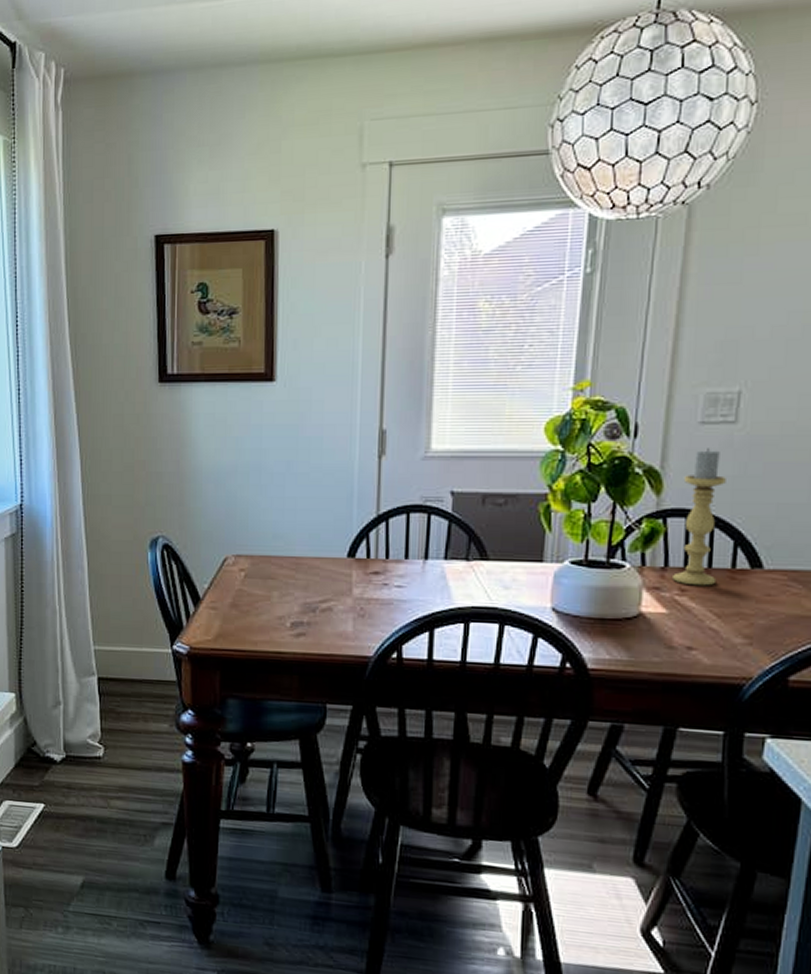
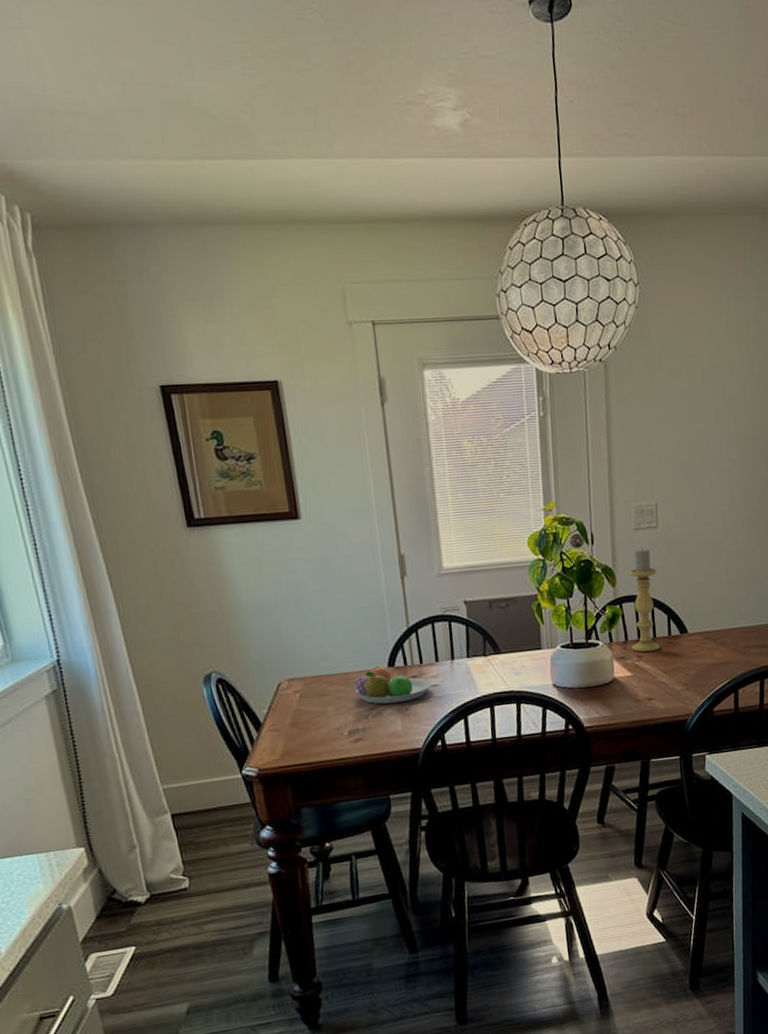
fruit bowl: none [304,555,396,600] -> present [352,666,432,704]

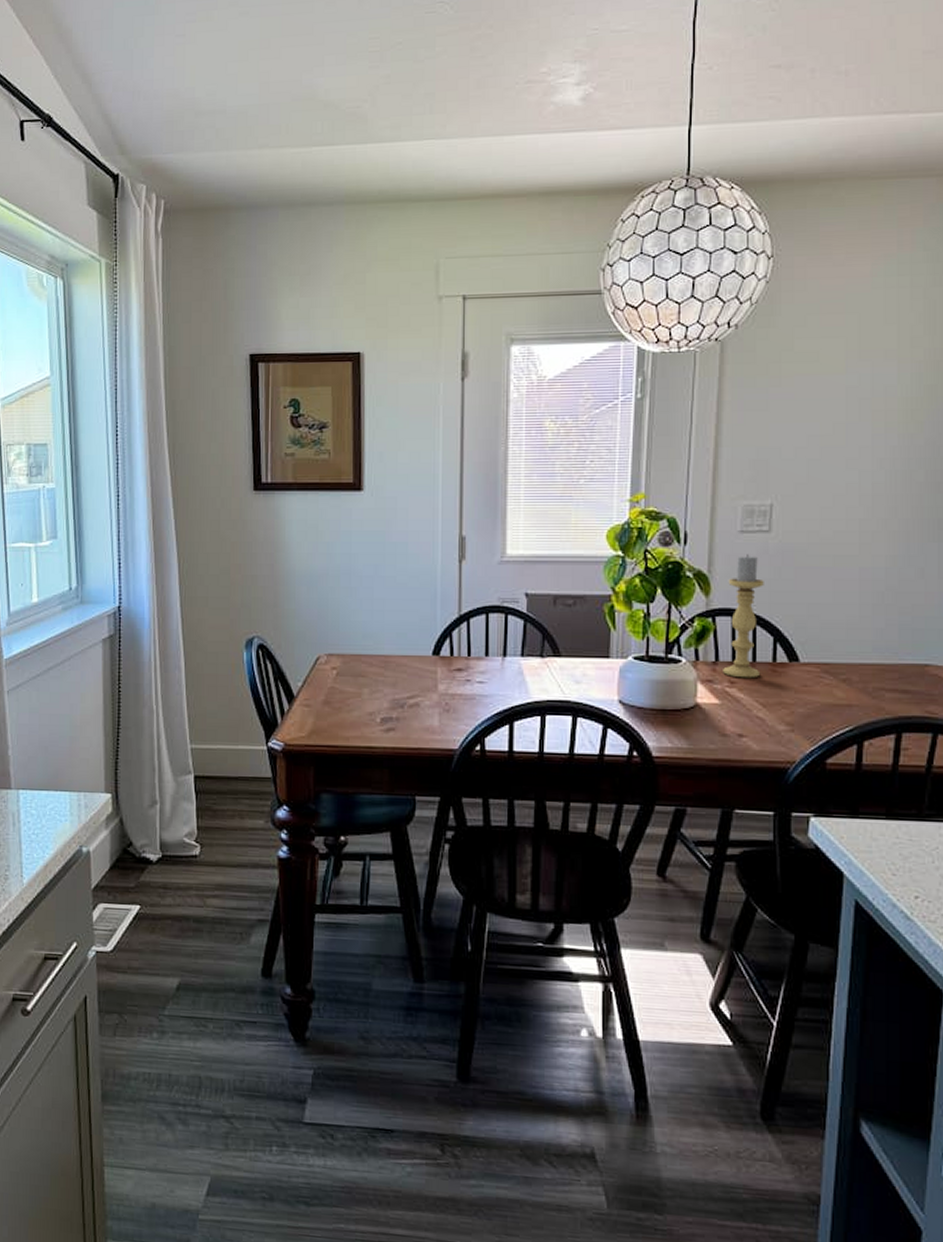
fruit bowl: present [352,666,432,704] -> none [393,653,478,695]

